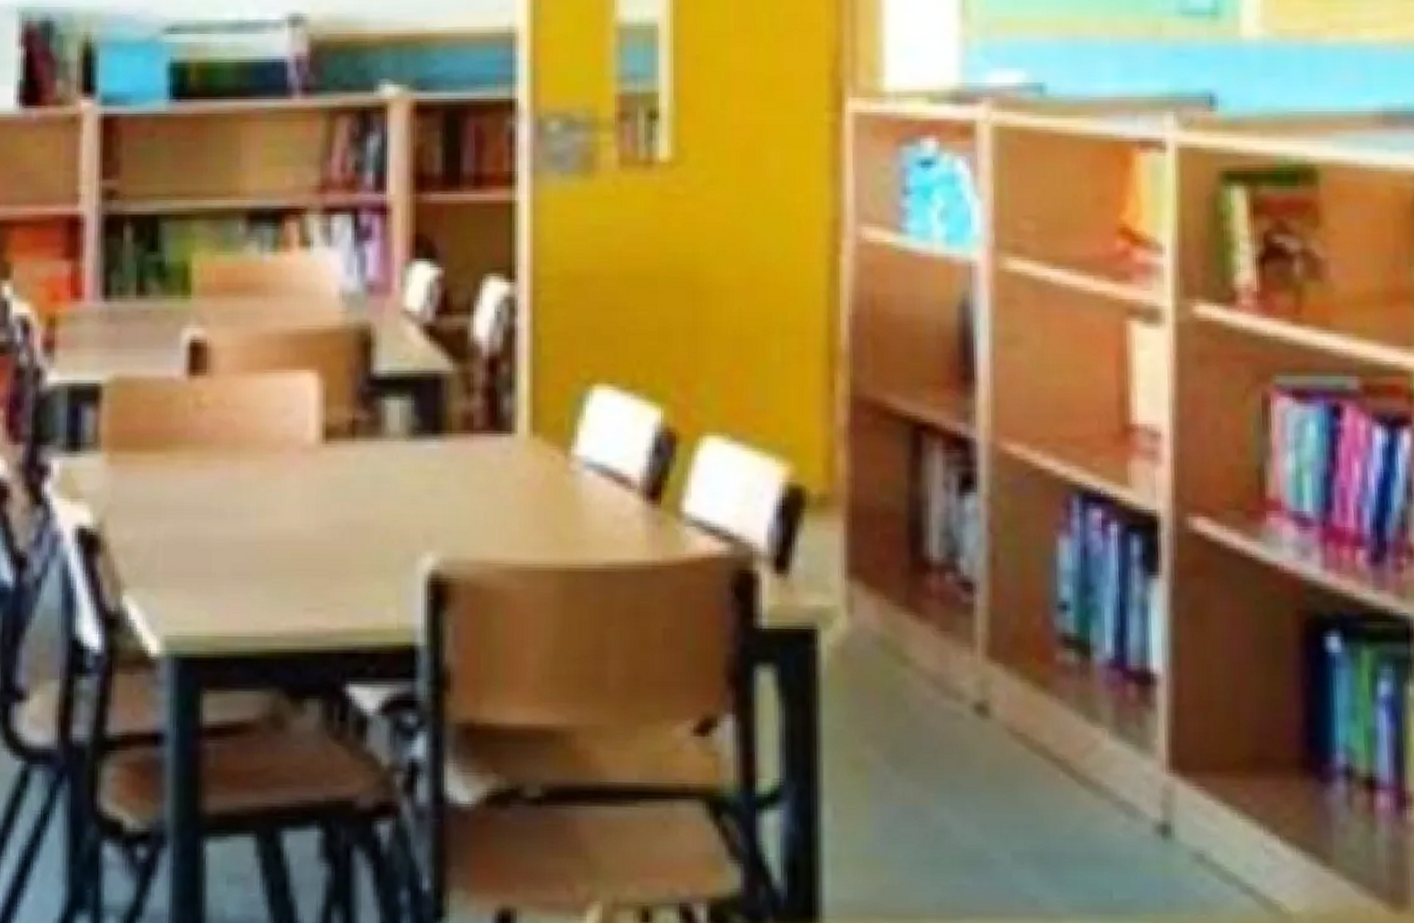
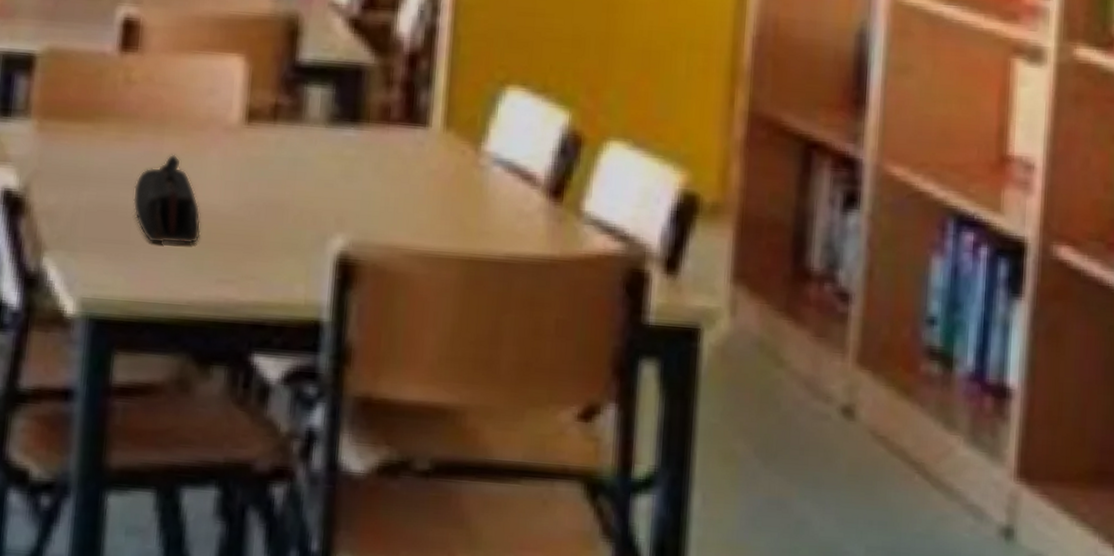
pencil case: none [212,479,284,574] -> present [133,154,201,244]

